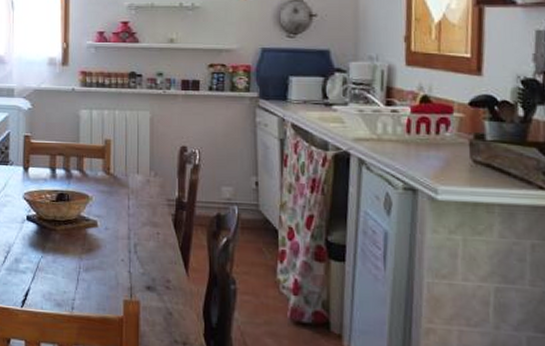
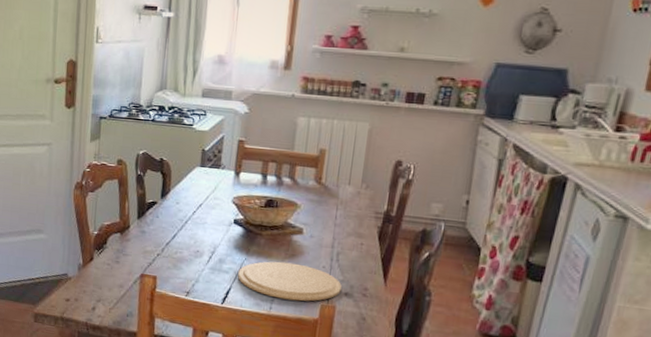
plate: none [36,257,143,299] -> present [238,261,342,302]

